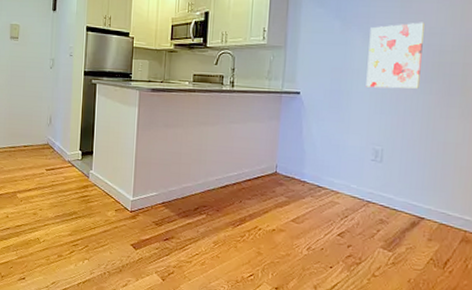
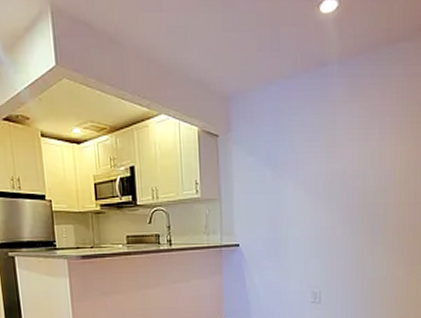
wall art: present [366,22,425,89] -> none [300,166,348,233]

